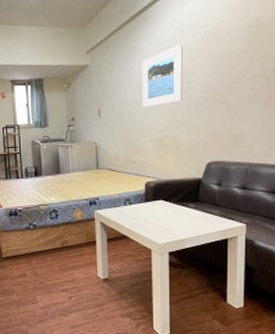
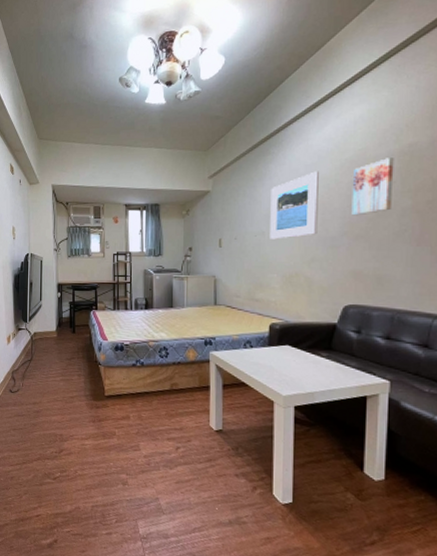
wall art: none [211,30,245,83] -> present [351,158,394,216]

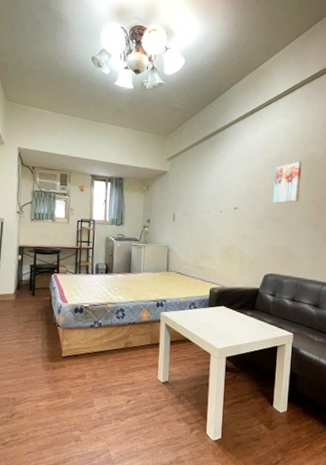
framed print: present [270,171,319,239] -> none [213,165,251,218]

